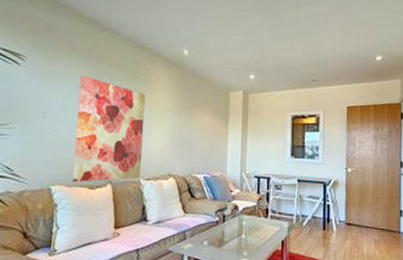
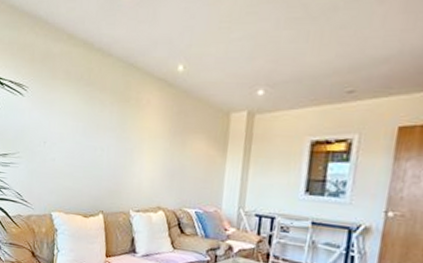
wall art: present [72,75,146,183] -> none [69,102,136,210]

